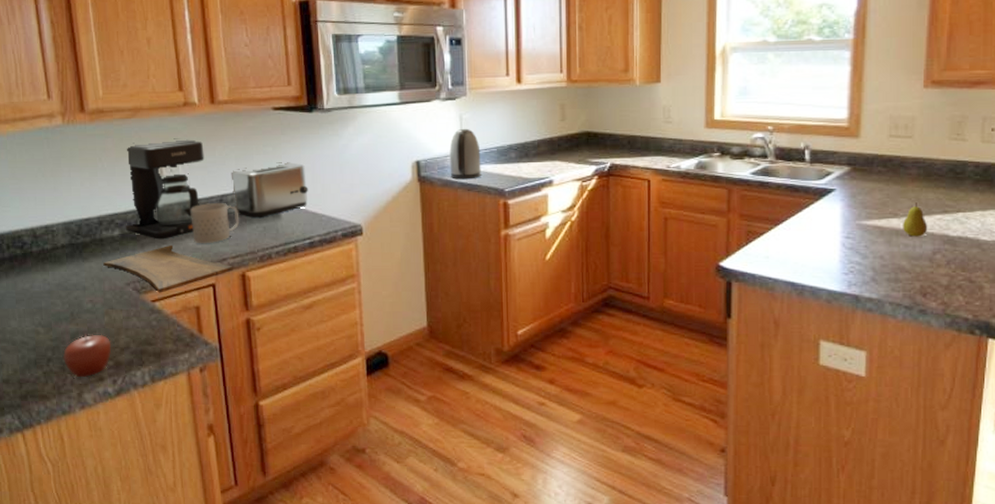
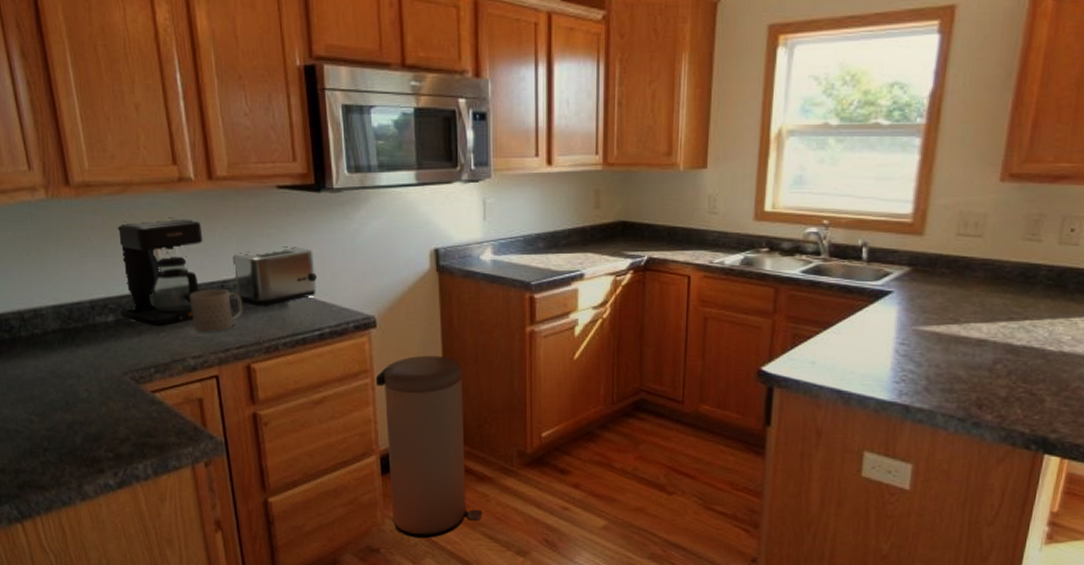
fruit: present [62,334,112,377] -> none [59,424,112,469]
cutting board: present [103,246,233,293] -> none [98,333,238,384]
pedal bin: none [361,260,463,438] -> present [375,355,483,539]
kettle: present [449,128,481,180] -> none [471,214,506,271]
fruit: present [902,202,928,237] -> none [962,308,991,345]

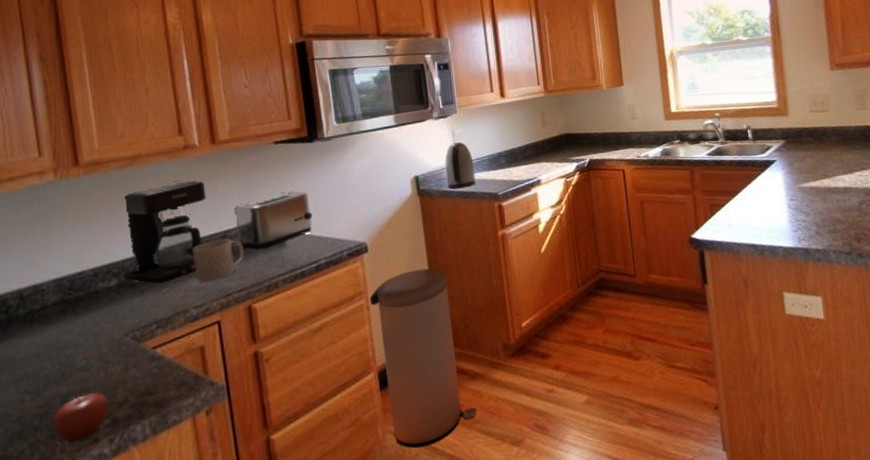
fruit: none [59,424,112,469] -> present [51,391,108,443]
kettle: none [471,214,506,271] -> present [444,142,476,189]

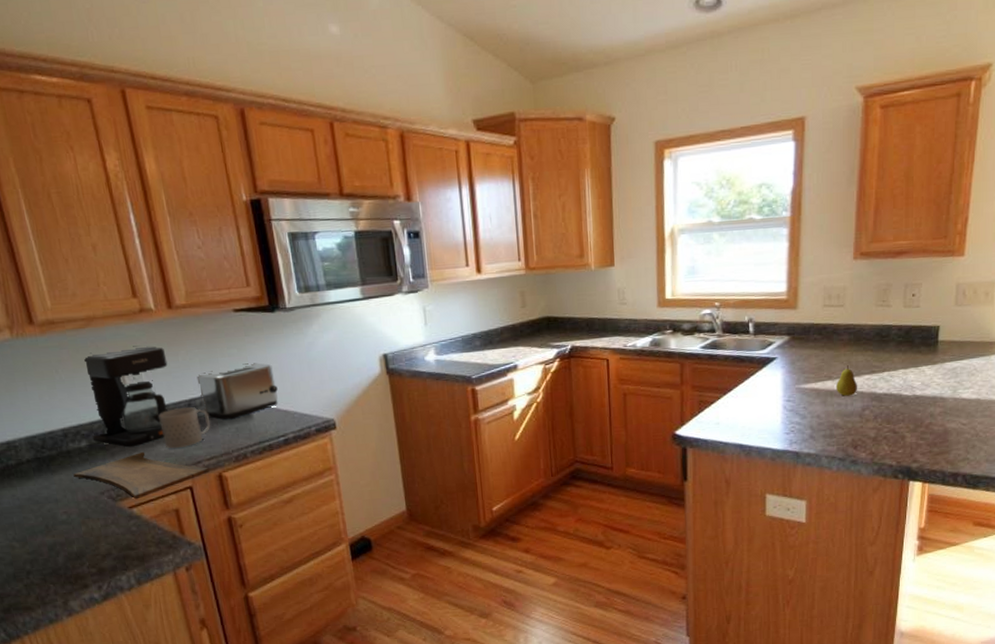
fruit: present [51,391,108,443] -> none [42,543,94,586]
cutting board: none [98,288,239,339] -> present [73,452,210,500]
pedal bin: present [369,268,477,448] -> none [339,448,447,614]
kettle: present [444,142,476,189] -> none [415,319,448,370]
fruit: none [832,164,853,193] -> present [835,365,858,396]

